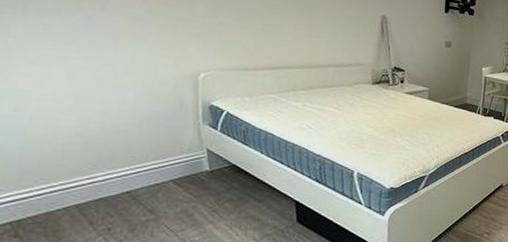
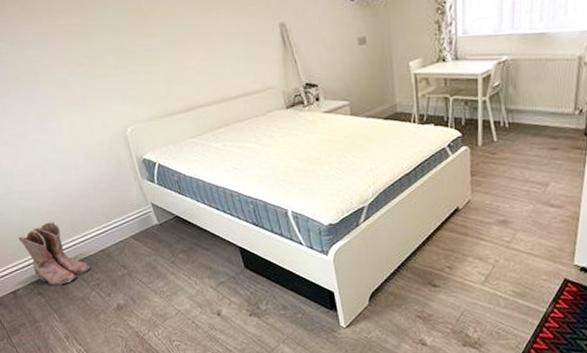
boots: none [8,154,105,227] -> present [18,221,91,286]

